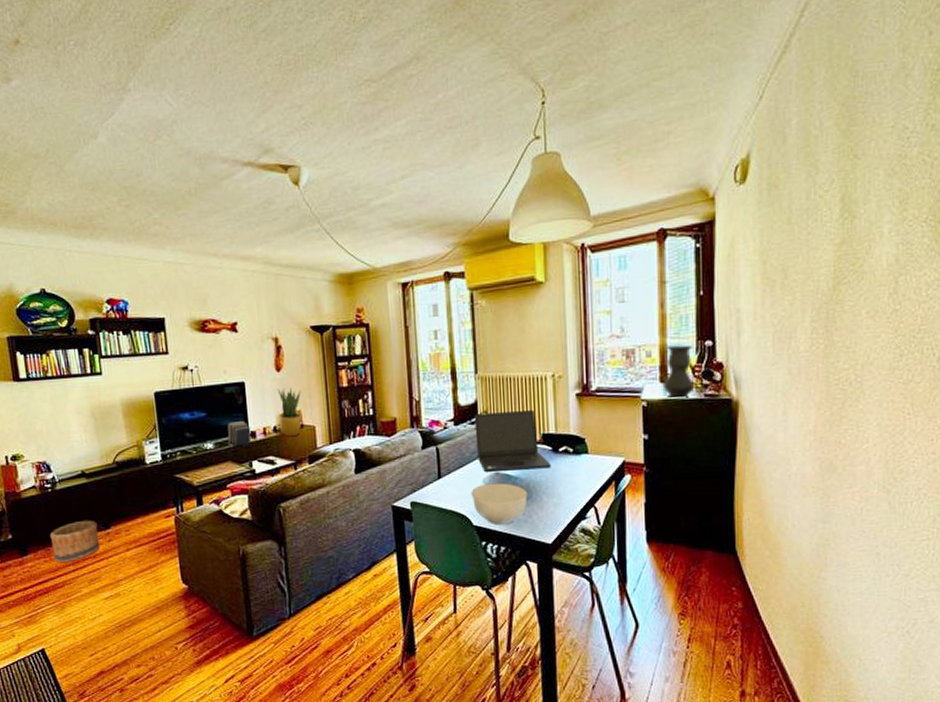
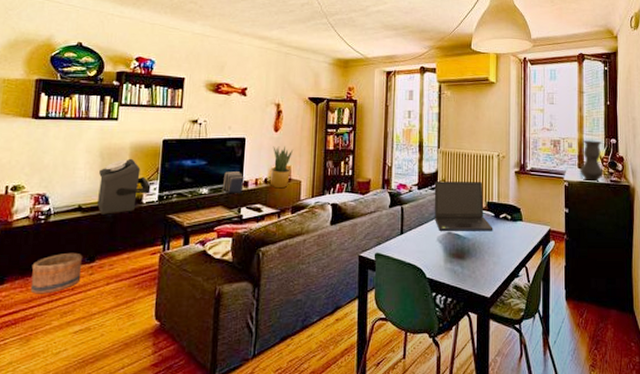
speaker: none [95,416,152,480] -> present [97,158,151,216]
bowl: present [471,482,528,526] -> none [427,241,473,279]

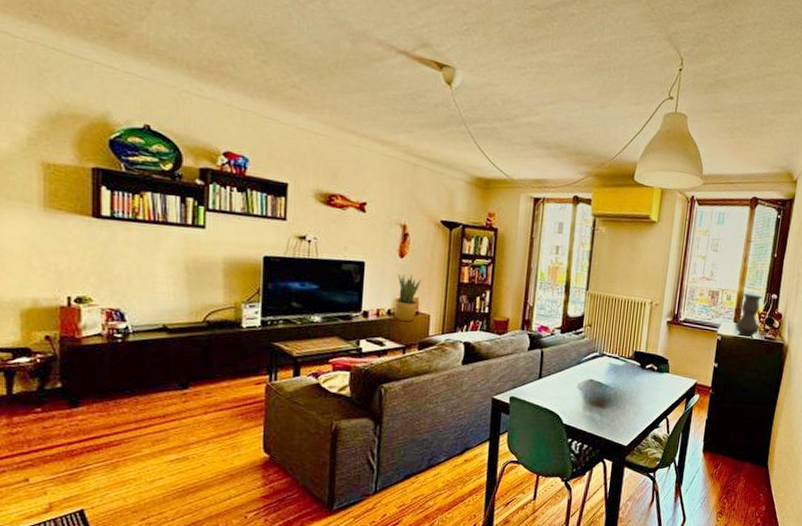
basket: present [30,252,83,294] -> none [111,377,174,420]
speaker: present [97,158,151,216] -> none [186,275,251,339]
books: present [222,171,244,195] -> none [337,299,364,326]
laptop: present [434,181,493,231] -> none [576,326,638,381]

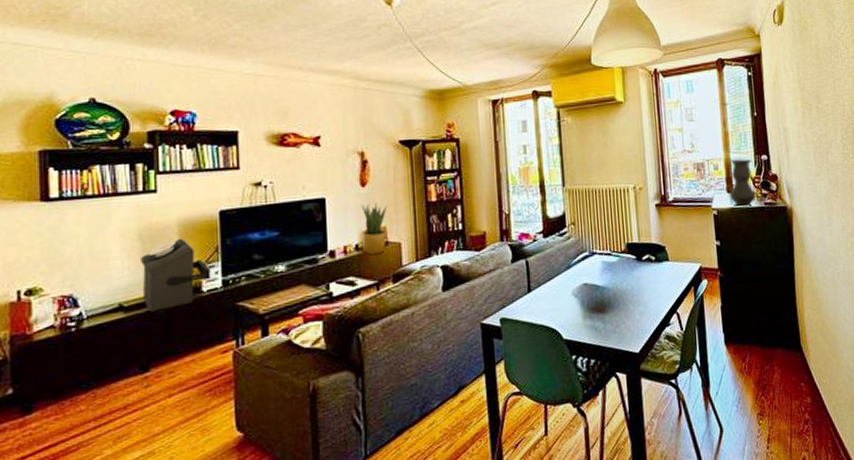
speaker: none [186,275,251,339] -> present [141,238,211,313]

